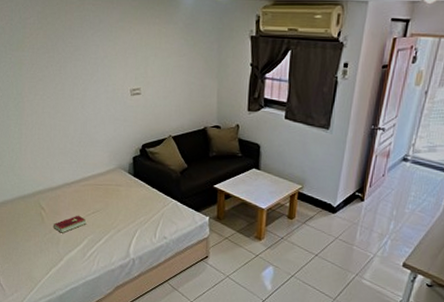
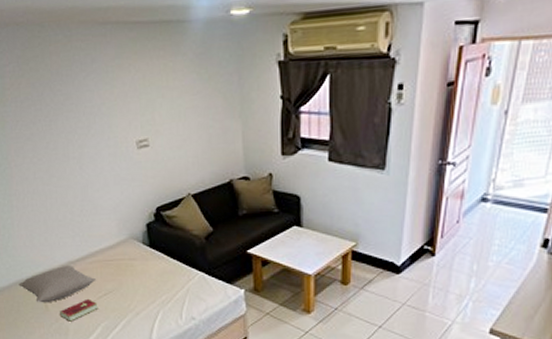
pillow: none [21,185,88,217] -> present [18,264,97,303]

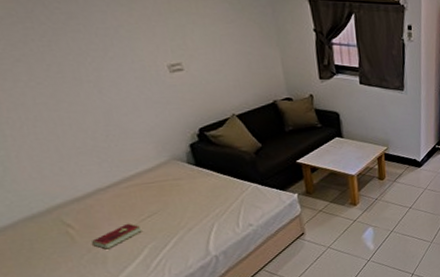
pillow: present [18,264,97,303] -> none [27,192,137,236]

